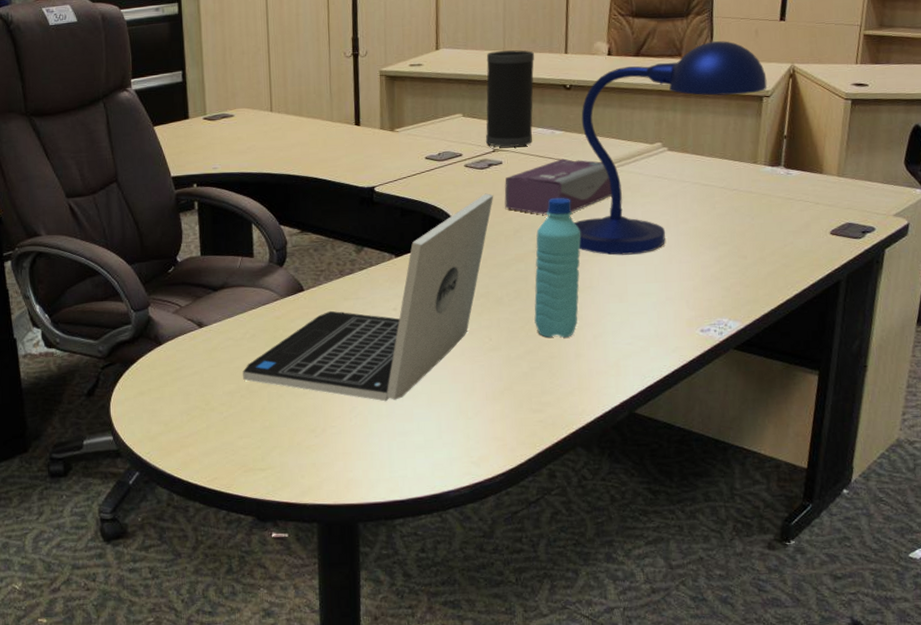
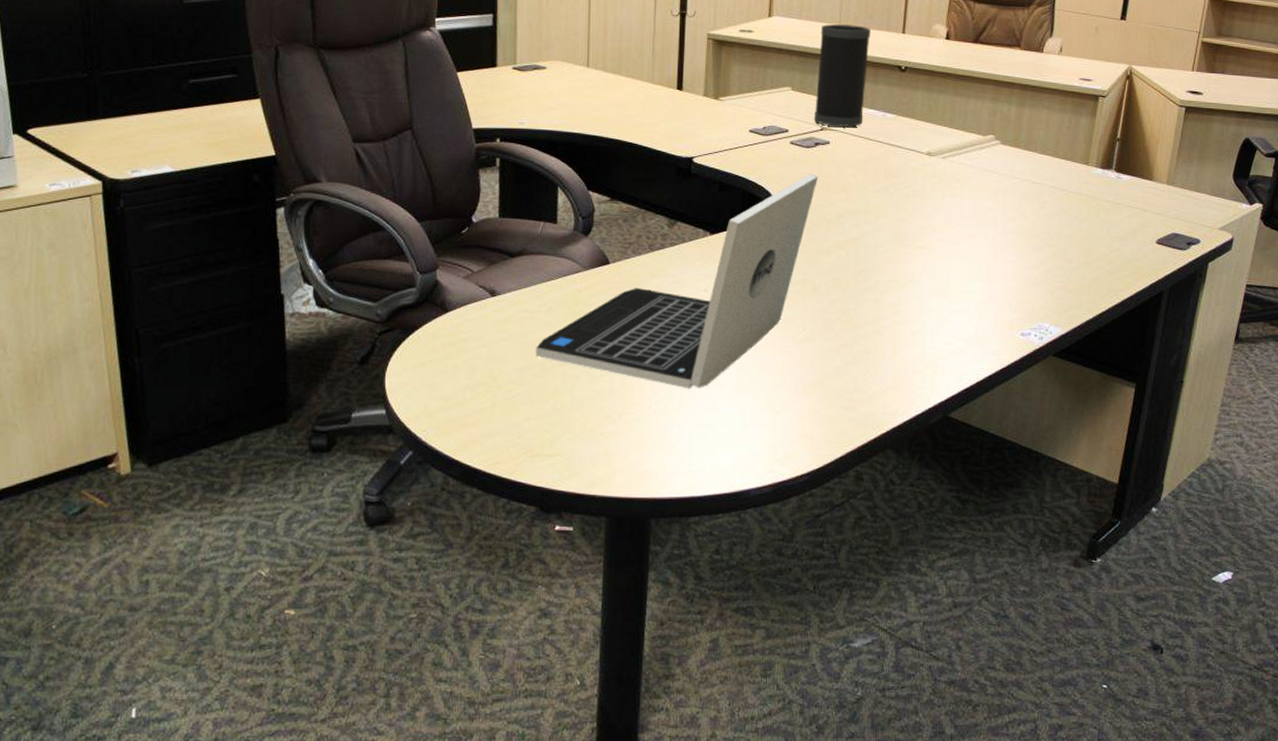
tissue box: present [504,158,611,215] -> none [829,143,940,201]
water bottle: present [534,197,581,338] -> none [852,184,906,333]
desk lamp: present [574,41,767,255] -> none [899,35,1104,250]

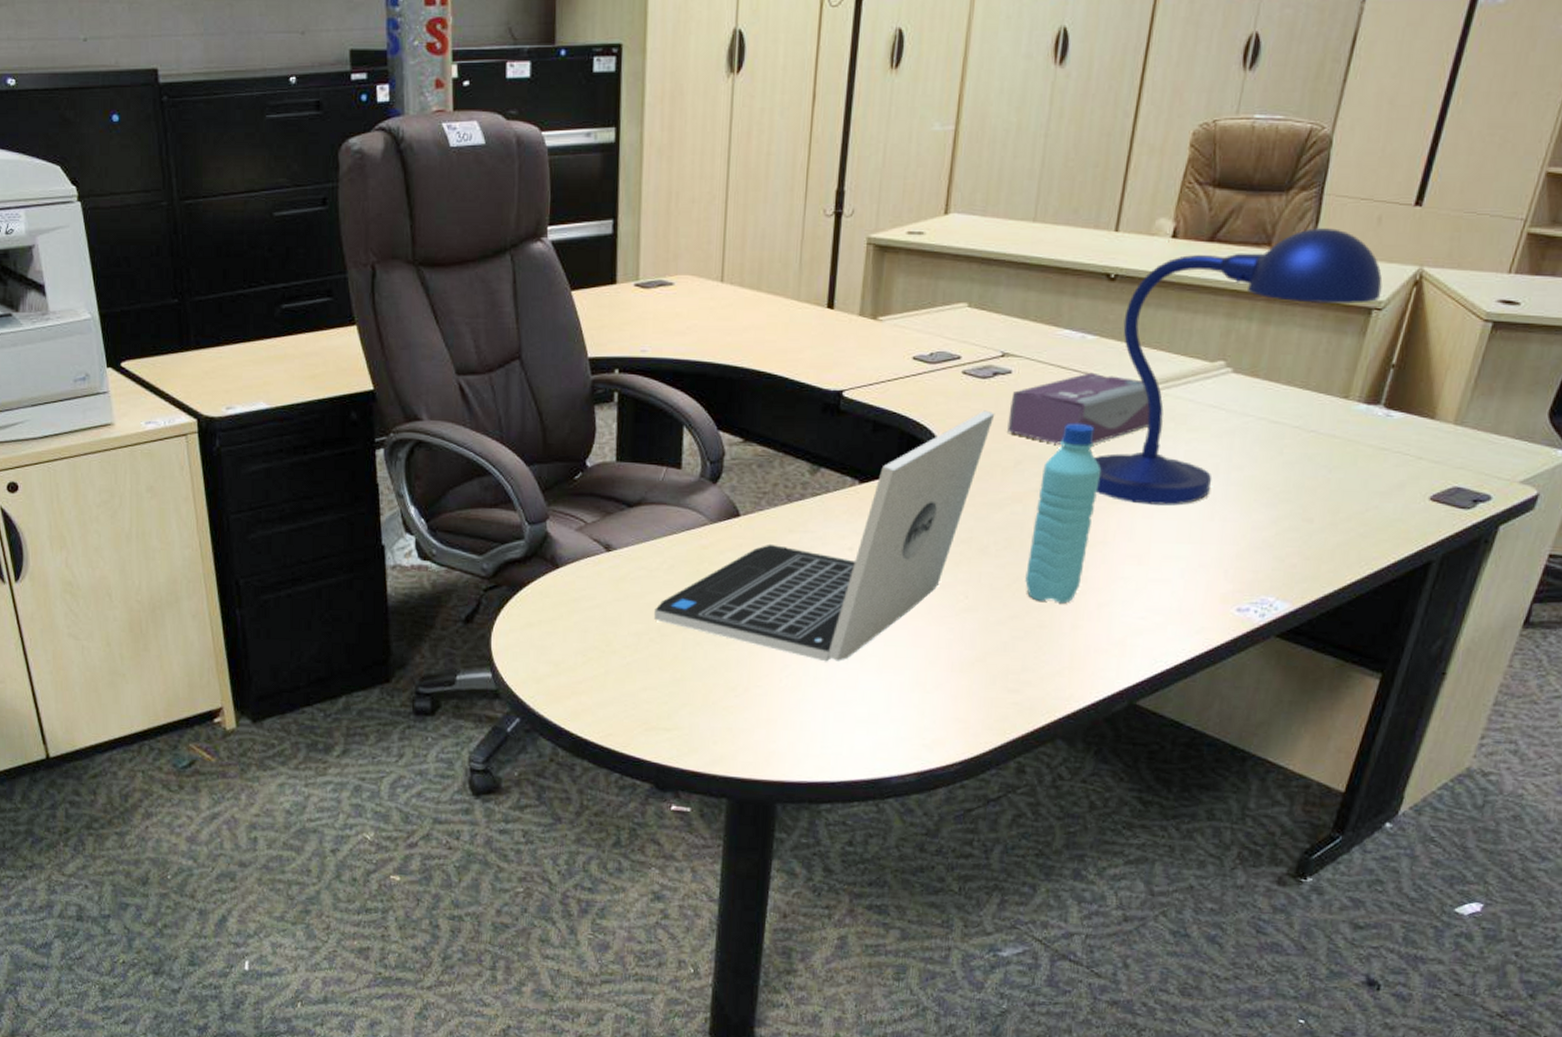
speaker: present [813,24,870,128] -> none [993,222,1074,353]
tissue box: none [829,143,940,201] -> present [1007,372,1150,444]
water bottle: none [852,184,906,333] -> present [1025,423,1102,604]
desk lamp: none [899,35,1104,250] -> present [1094,228,1383,505]

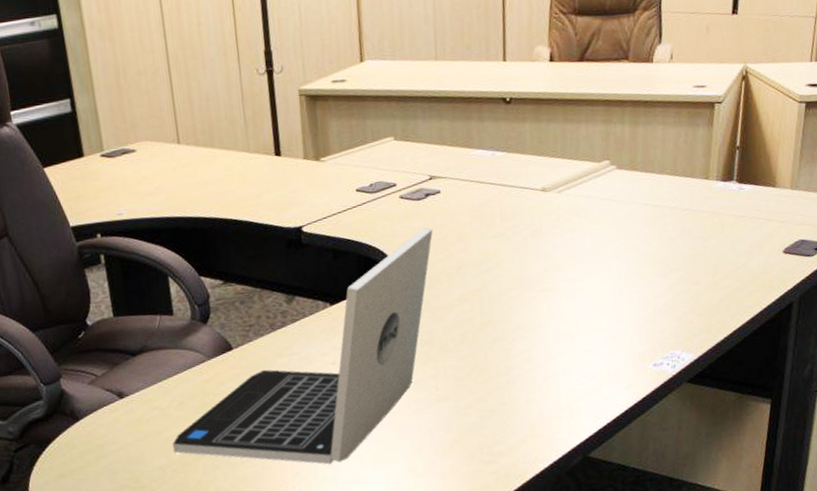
tissue box: present [1007,372,1150,444] -> none [444,183,558,249]
water bottle: present [1025,423,1102,604] -> none [480,228,528,383]
desk lamp: present [1094,228,1383,505] -> none [519,40,719,290]

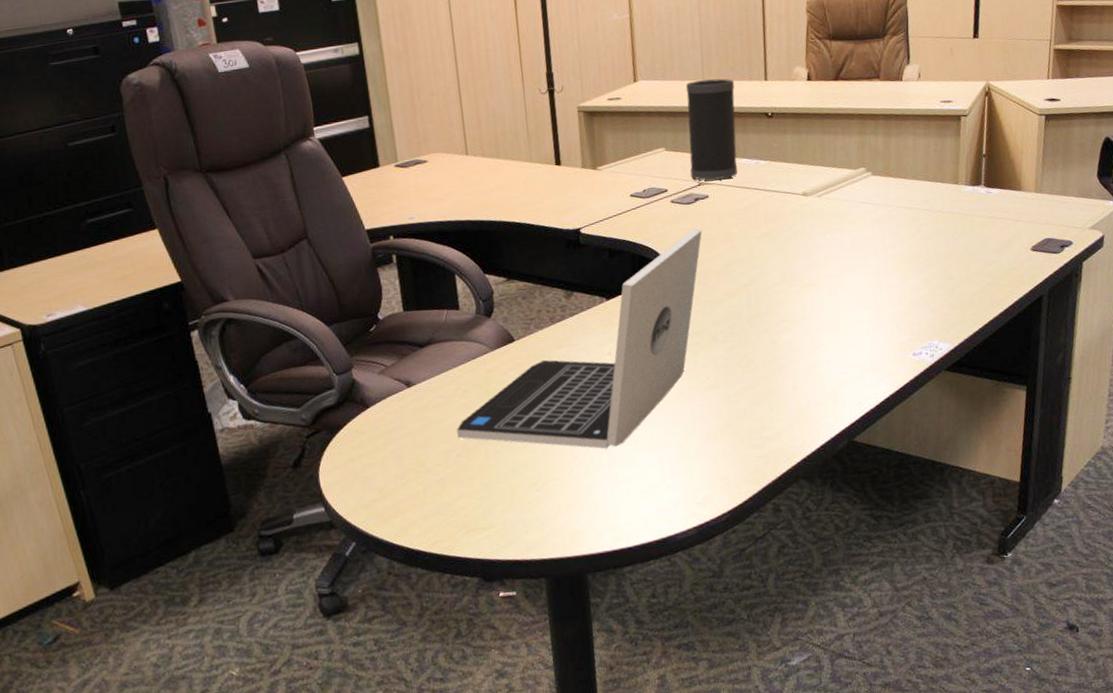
speaker: none [417,58,472,174] -> present [685,78,738,180]

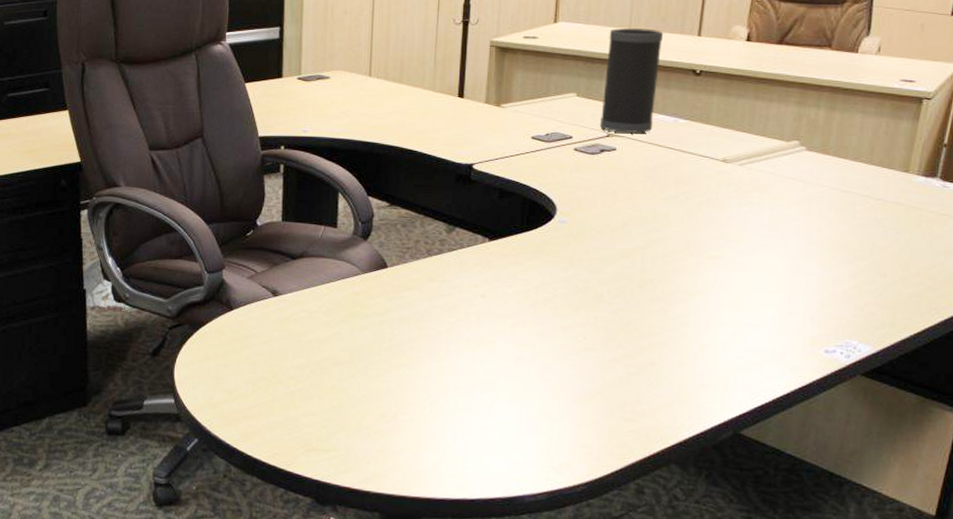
laptop: present [457,228,703,449] -> none [314,180,604,393]

